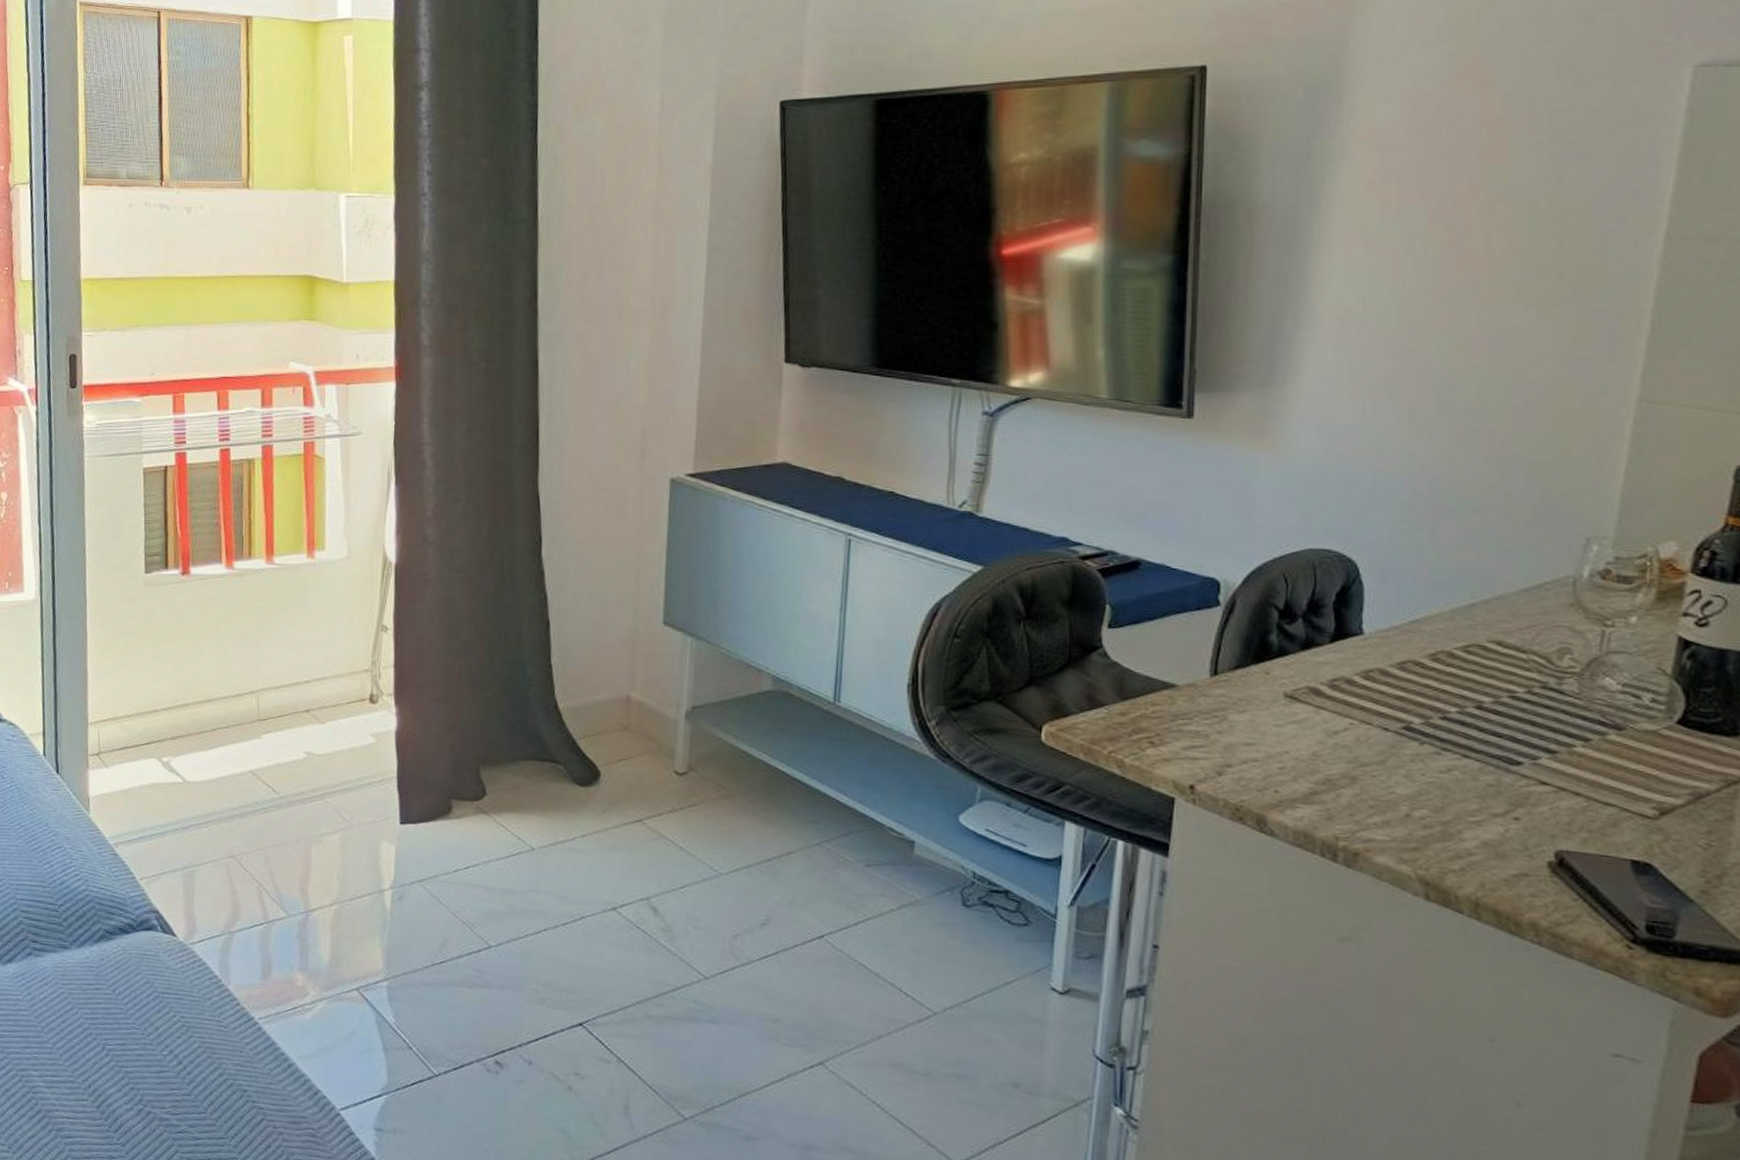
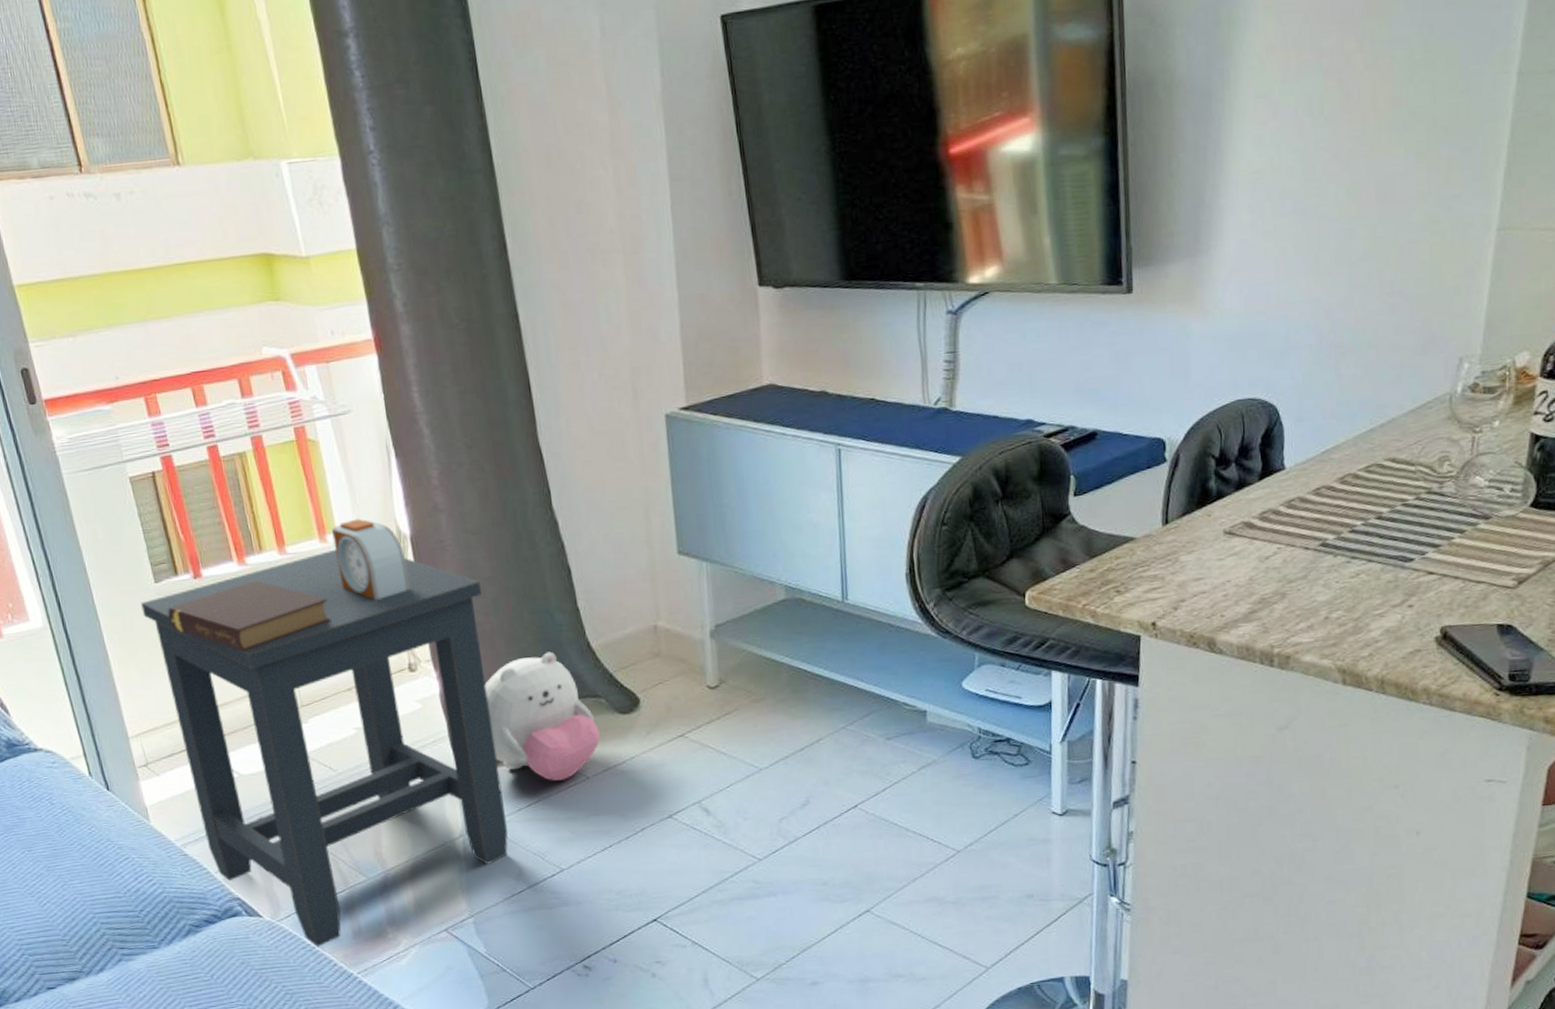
side table: none [127,566,456,981] -> present [141,549,508,947]
book: none [150,585,303,655] -> present [167,580,331,652]
alarm clock: none [319,539,387,624] -> present [331,518,410,600]
plush toy: none [440,705,553,848] -> present [485,651,600,782]

